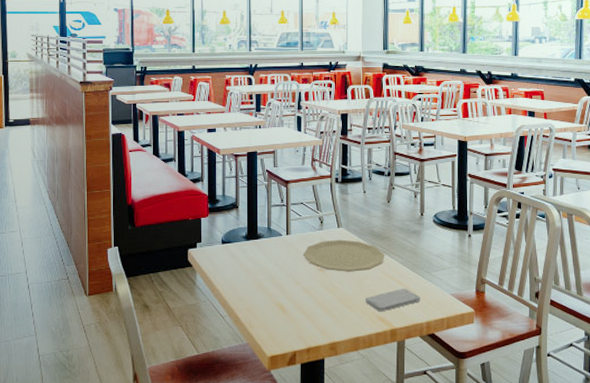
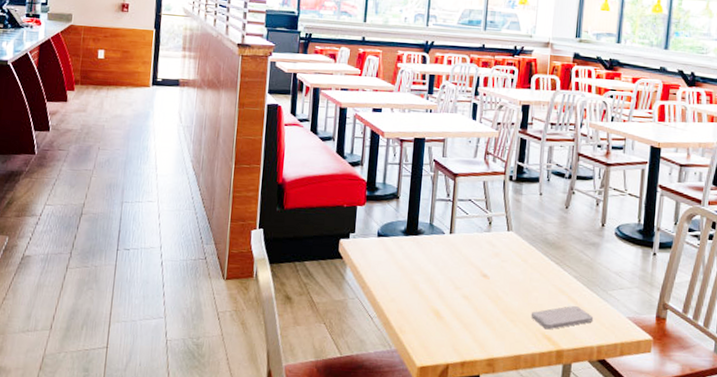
plate: present [303,239,385,272] -> none [466,244,558,282]

